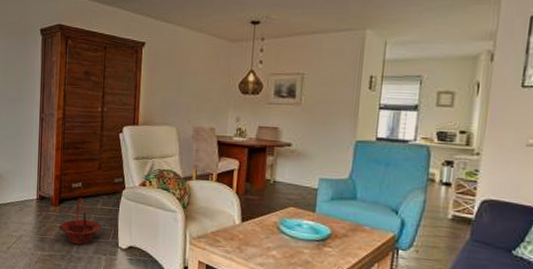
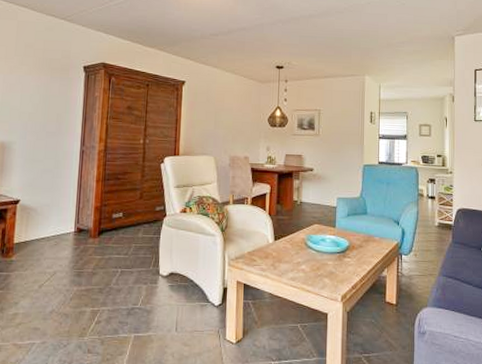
basket: present [59,197,102,245] -> none [97,227,143,276]

